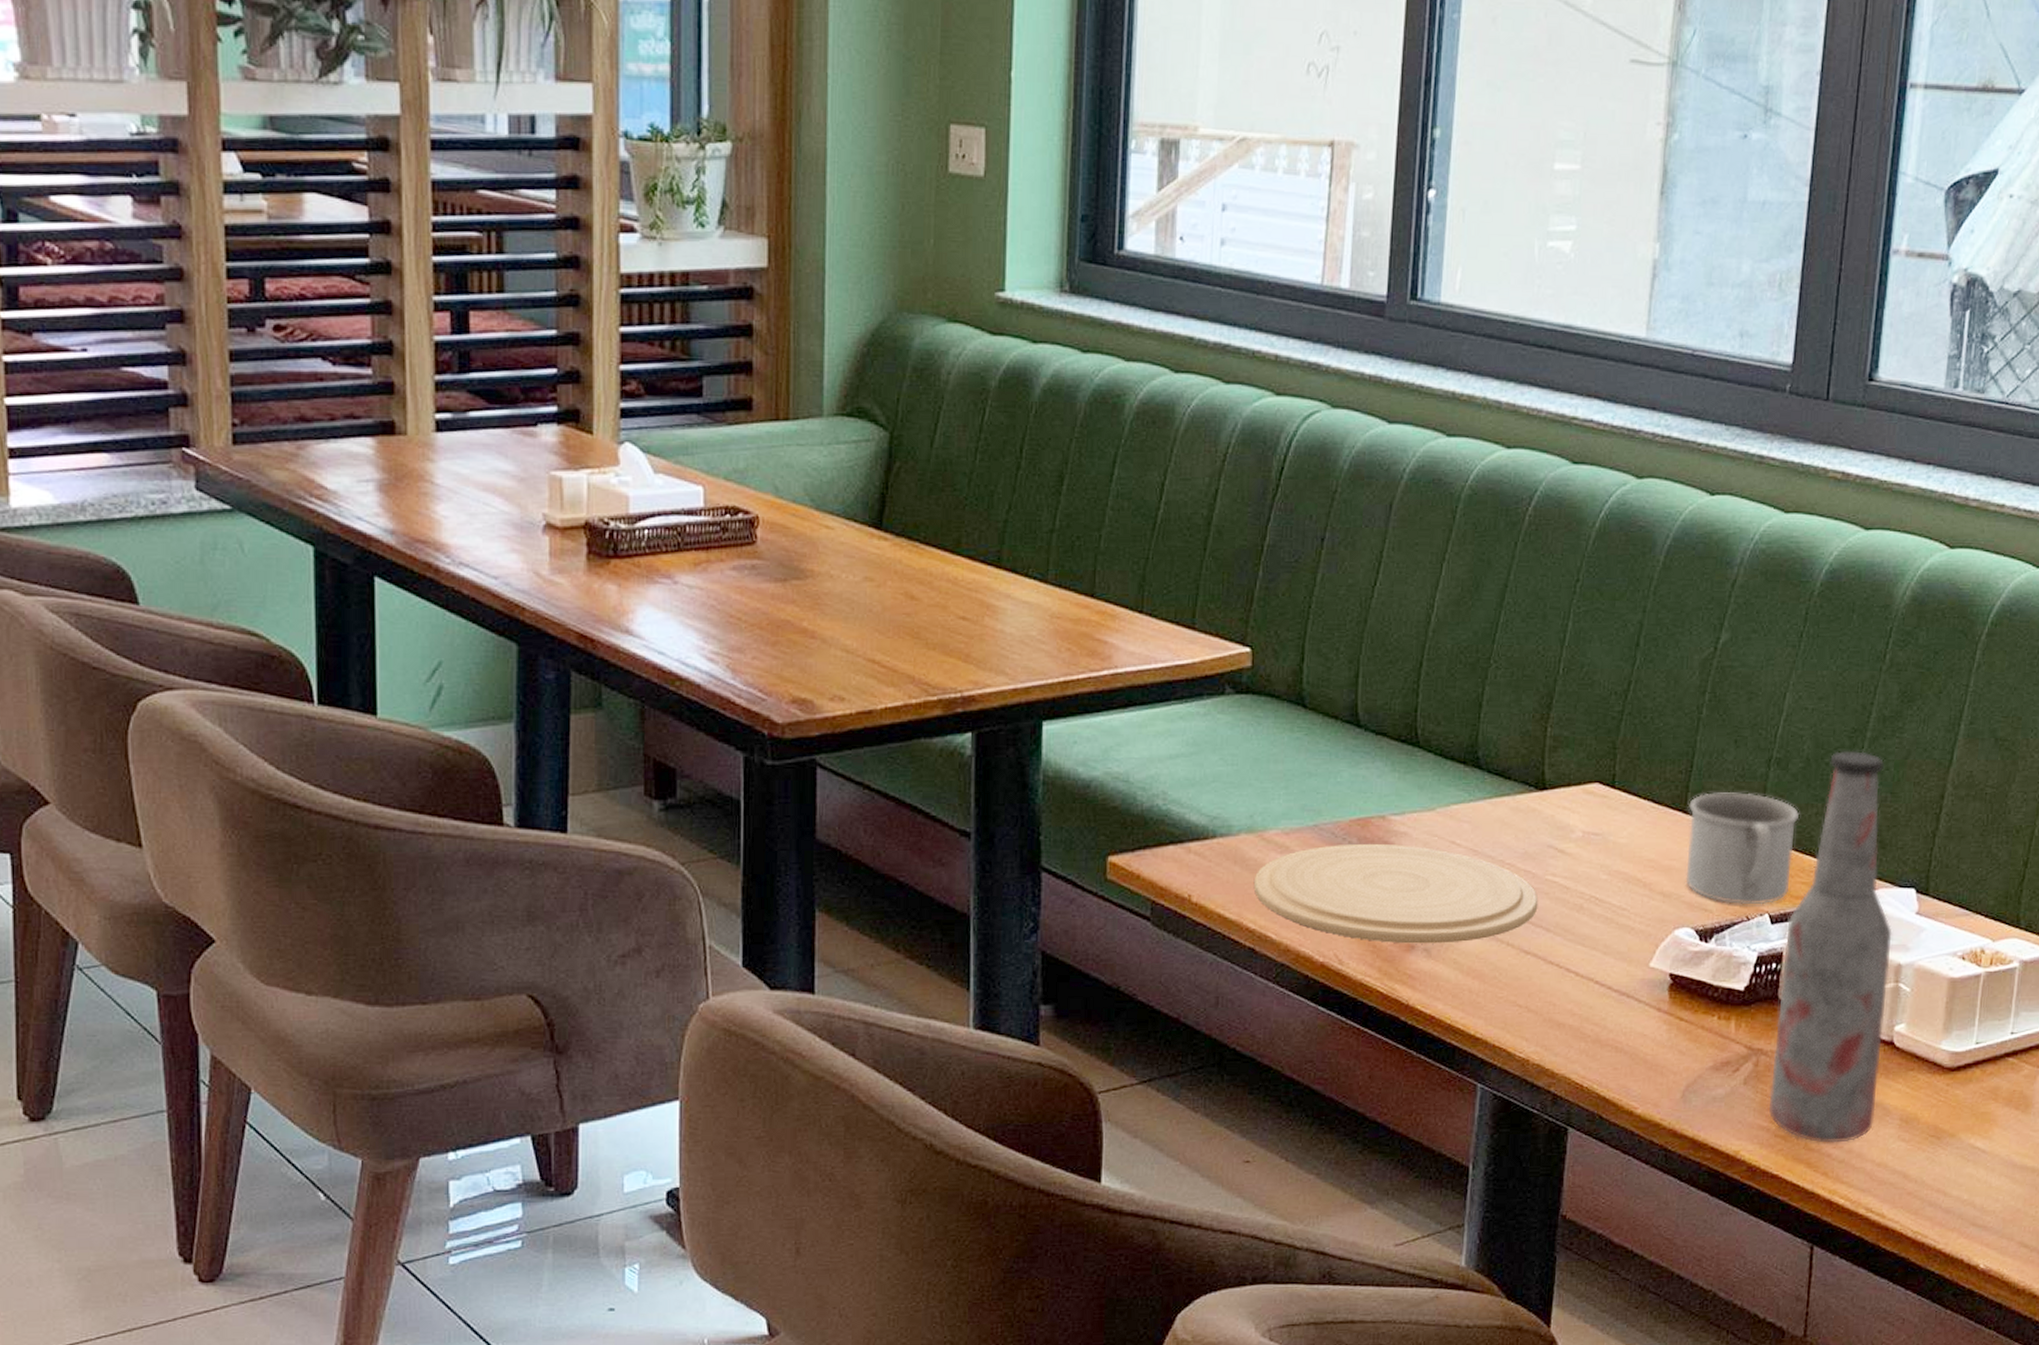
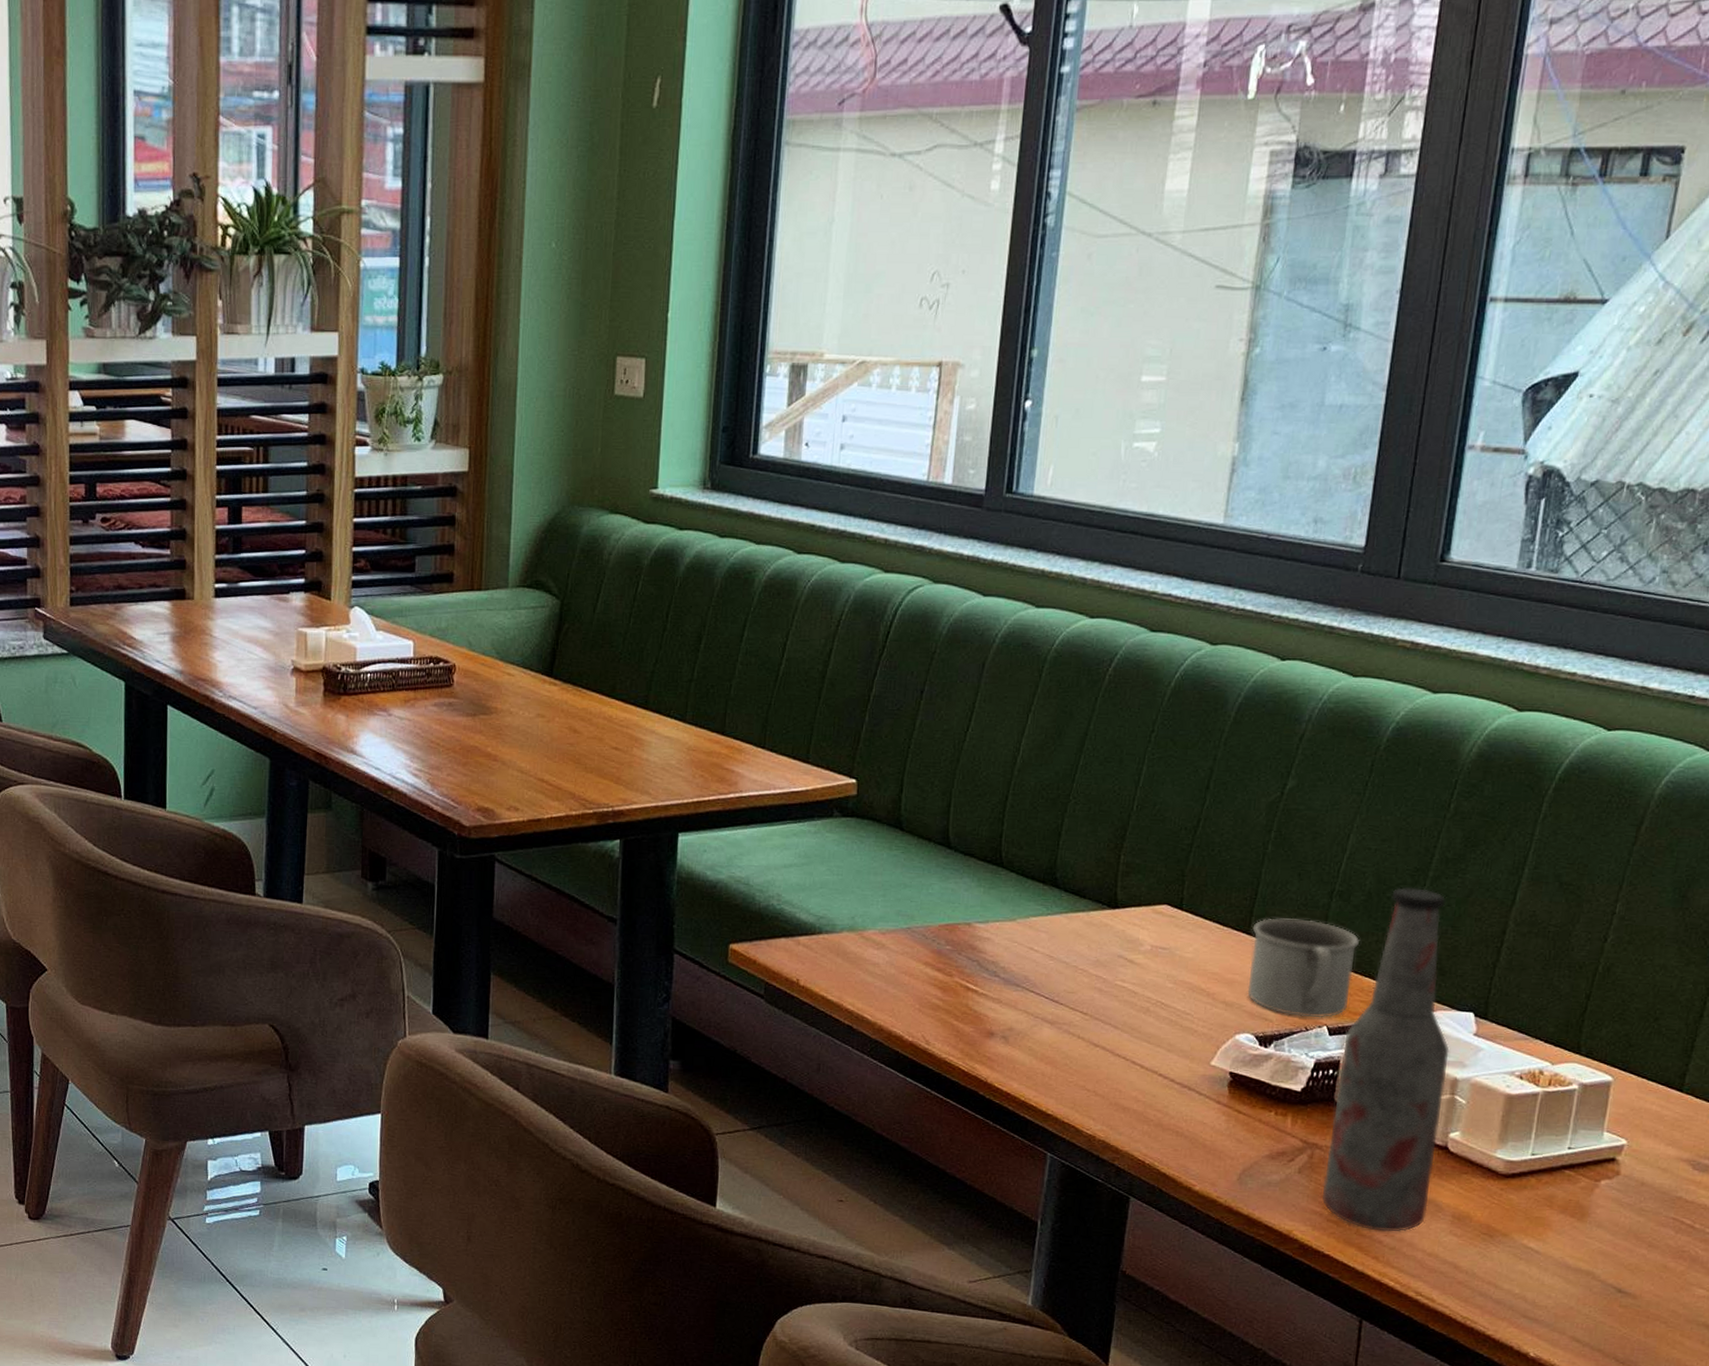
plate: present [1253,843,1539,944] -> none [853,945,1108,1033]

